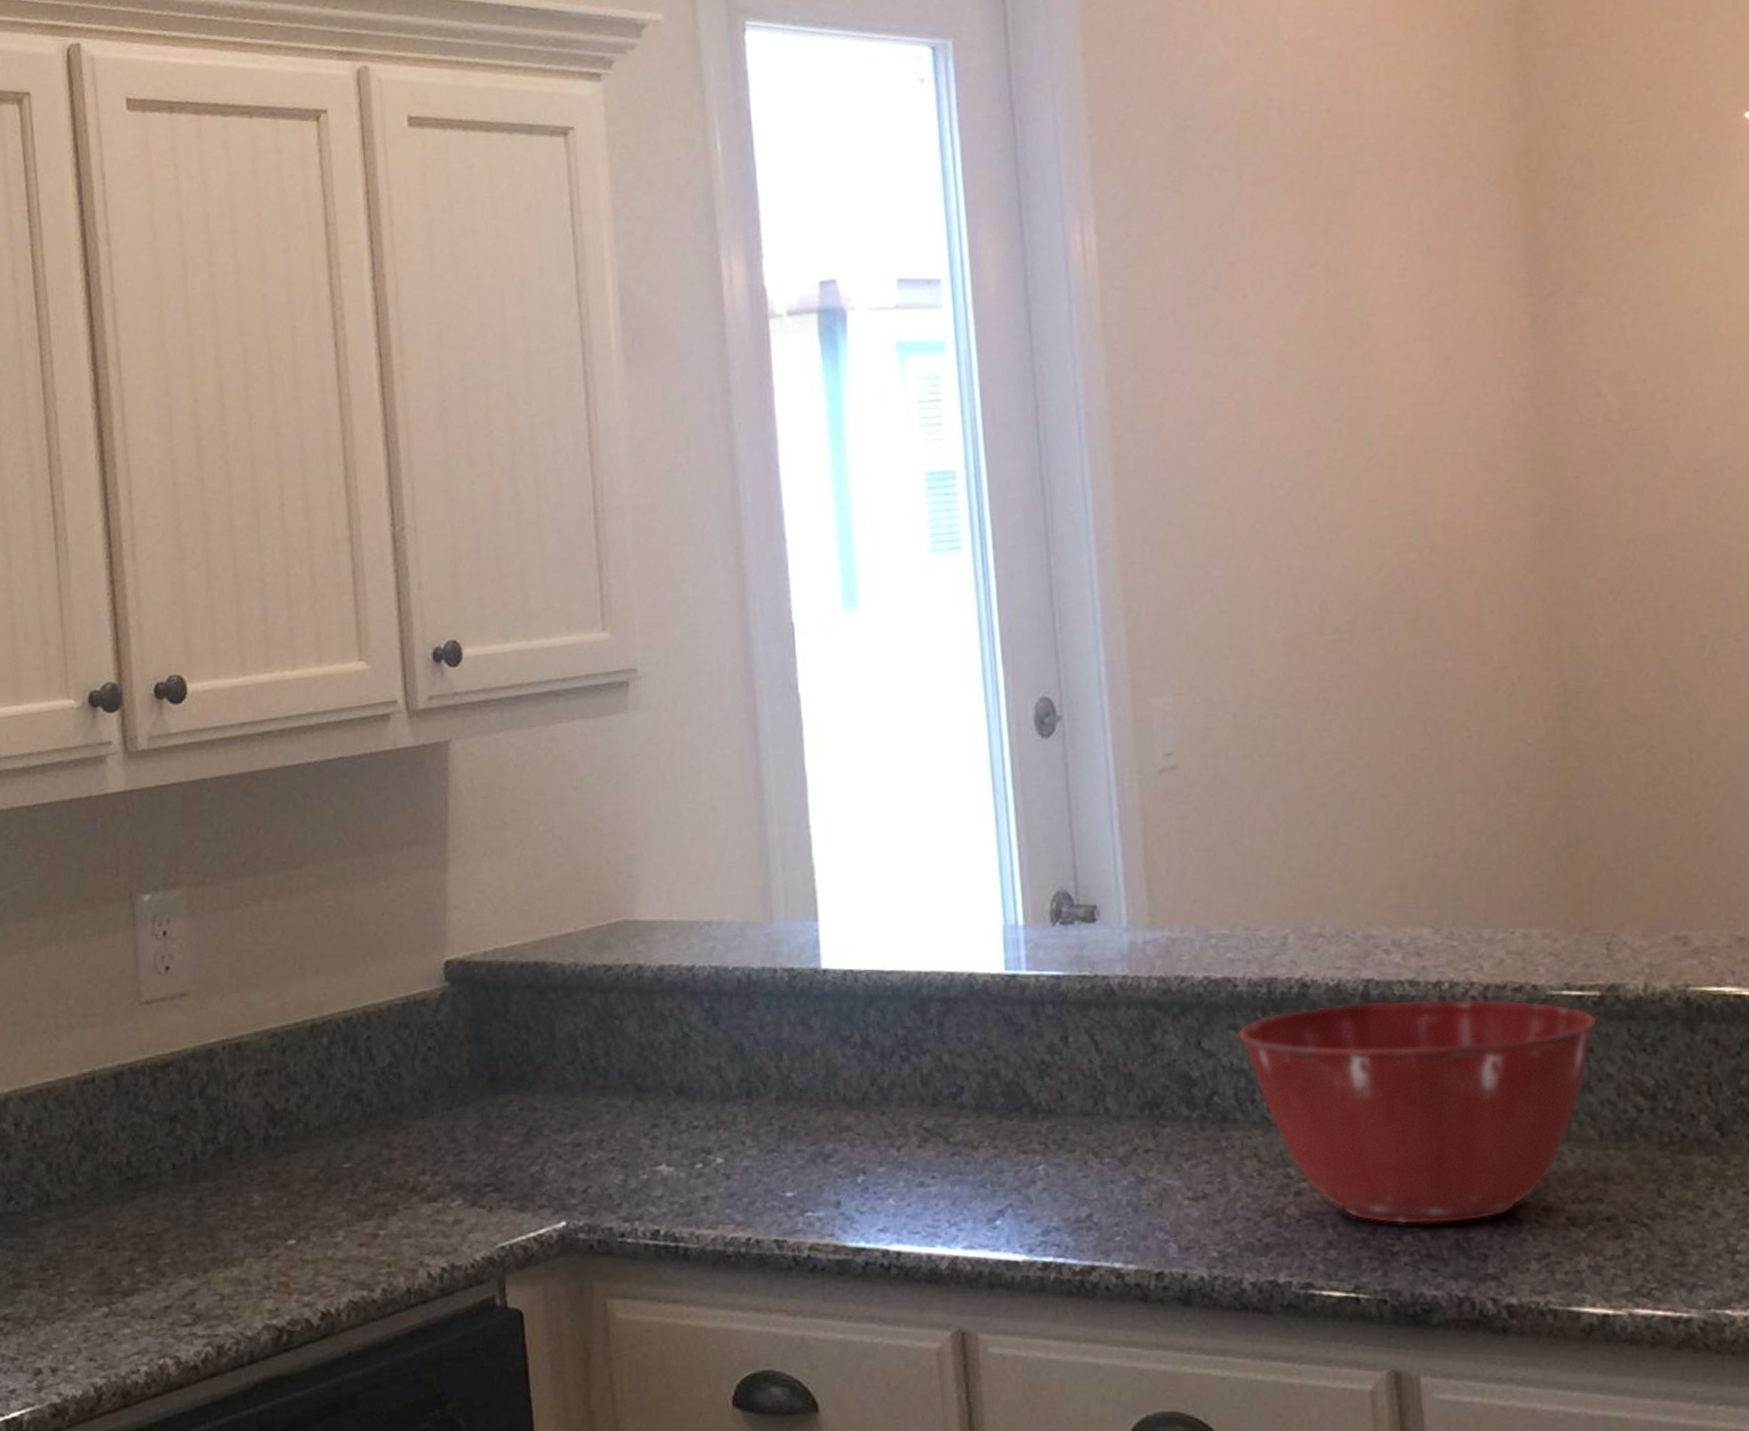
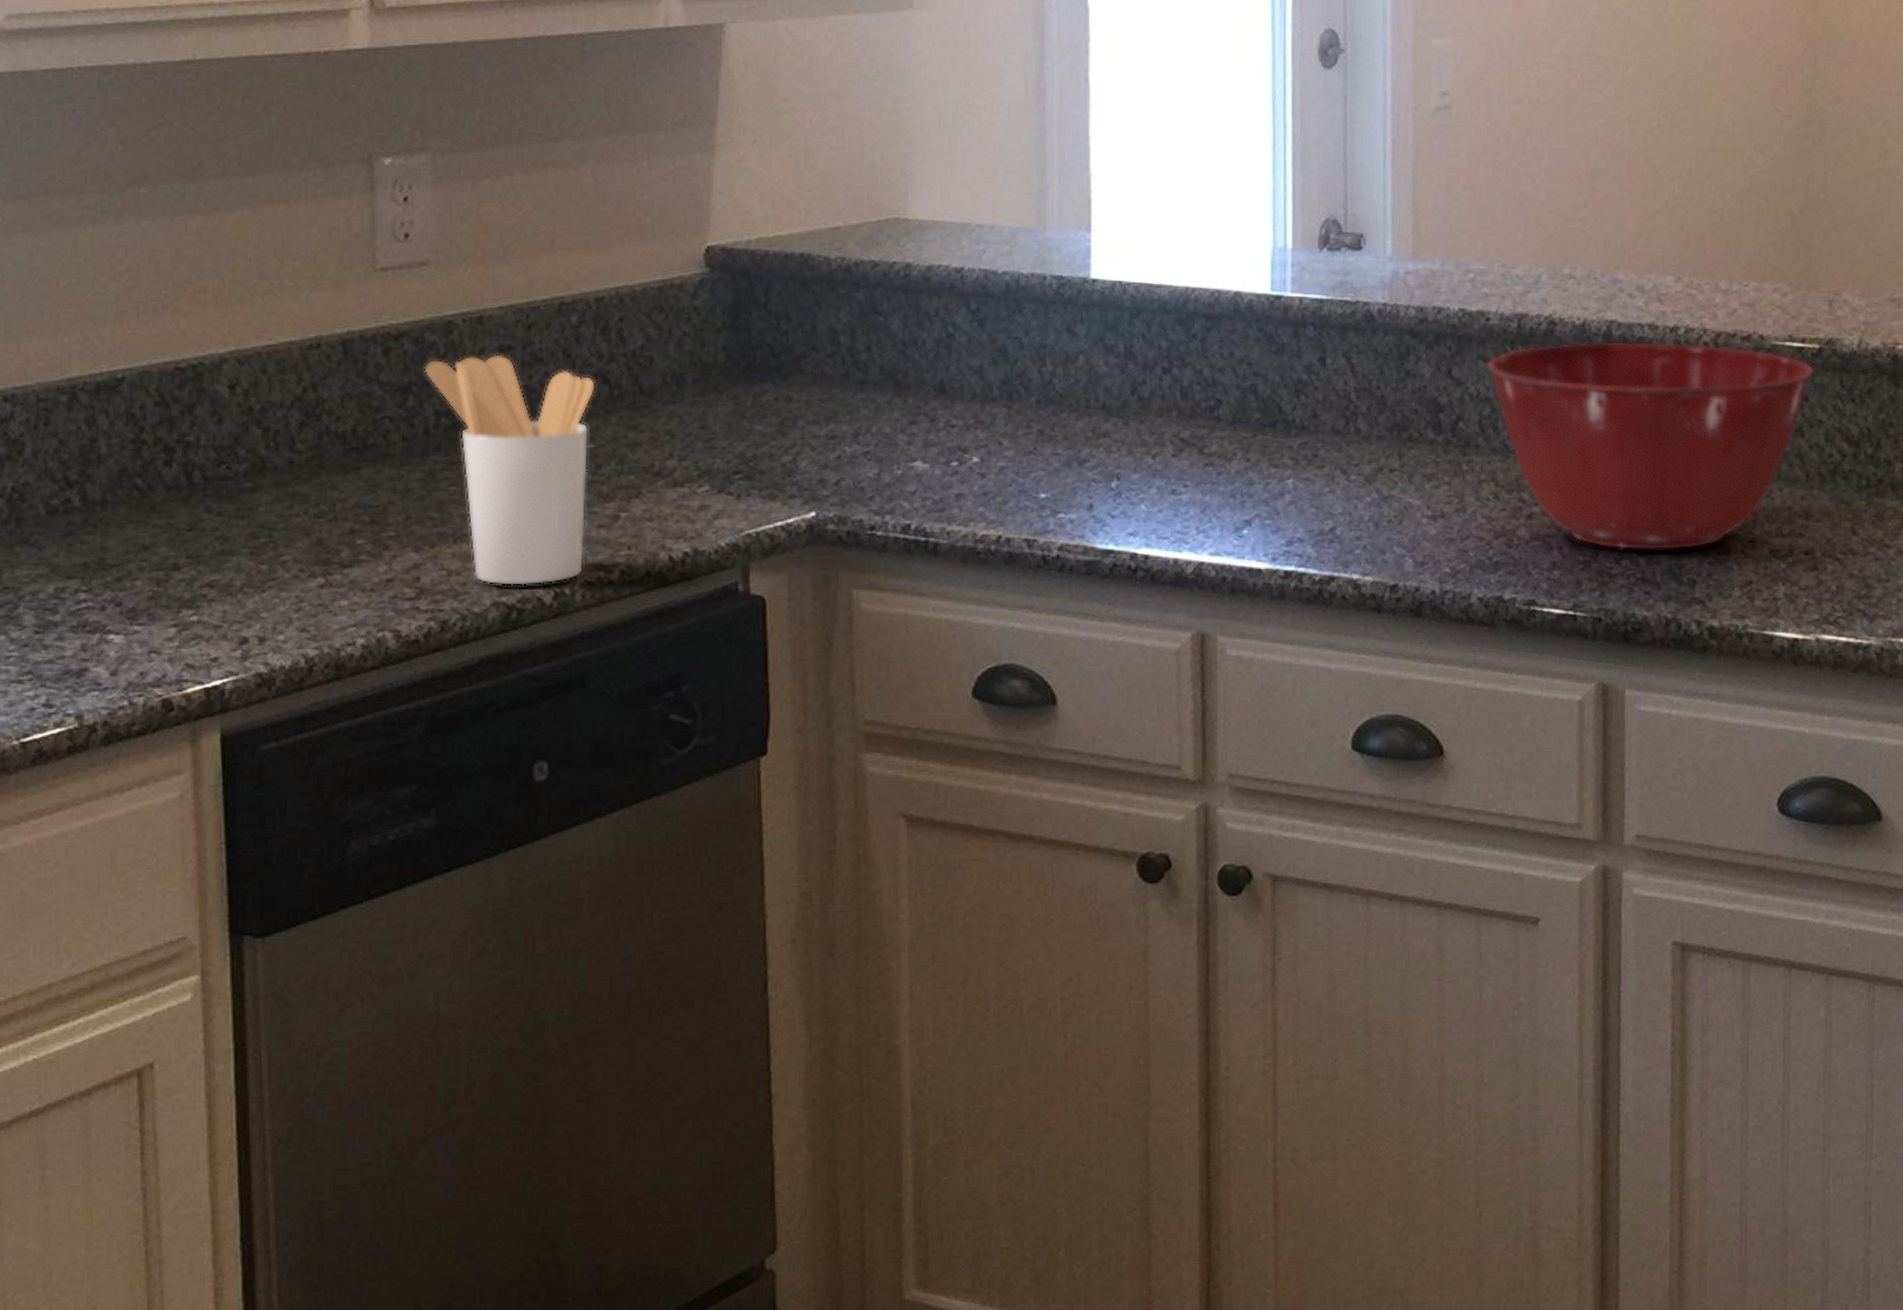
utensil holder: none [189,1079,350,1308] -> present [424,354,597,586]

